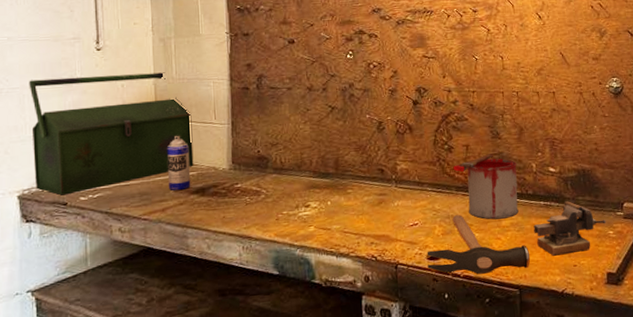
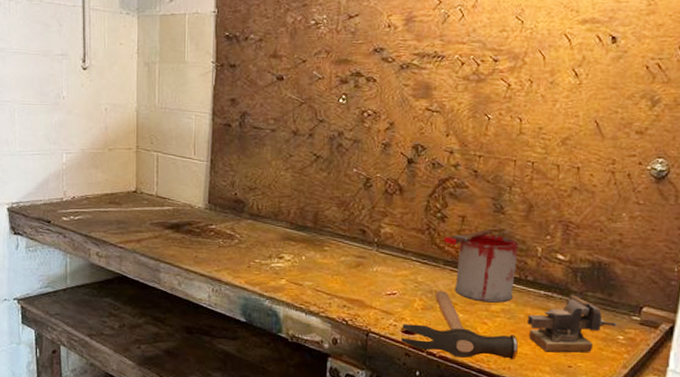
tool box: present [29,72,194,196] -> none [19,94,171,213]
spray can: present [166,135,191,190] -> none [144,167,167,223]

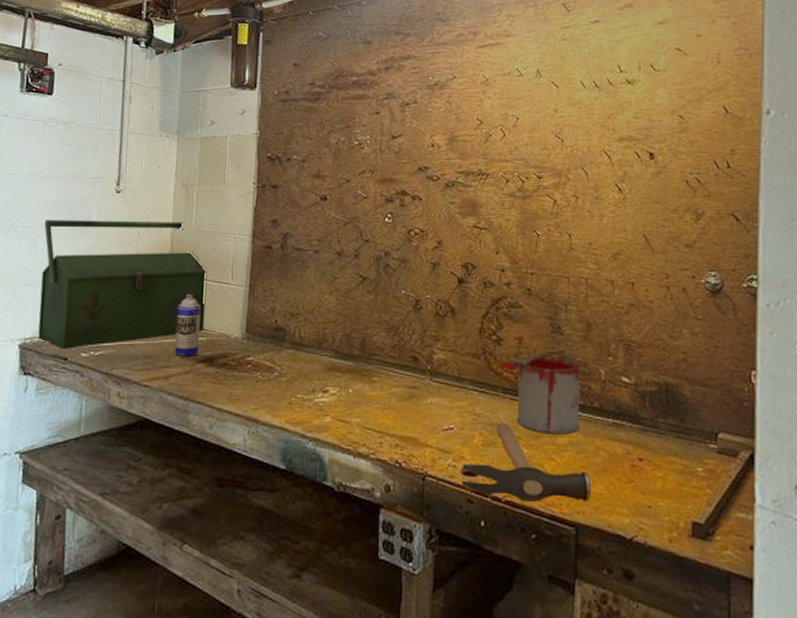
tool box: none [19,94,171,213] -> present [38,219,207,349]
spray can: none [144,167,167,223] -> present [174,294,201,356]
bench vise: present [527,295,618,353] -> none [598,422,694,491]

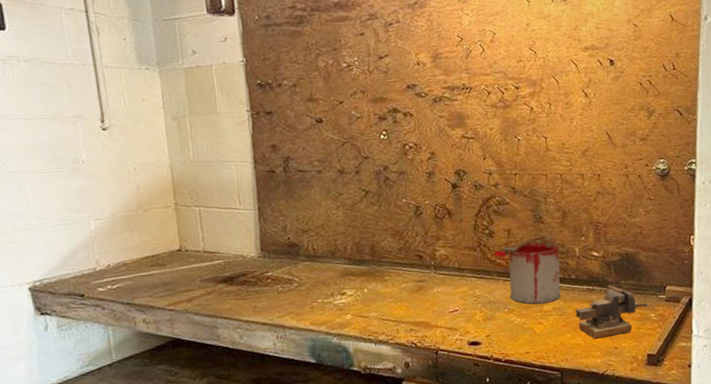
tool box: present [38,219,207,349] -> none [28,154,220,287]
spray can: present [174,294,201,356] -> none [188,222,218,280]
claw hammer: present [462,423,592,502] -> none [468,300,572,359]
bench vise: none [598,422,694,491] -> present [575,285,649,339]

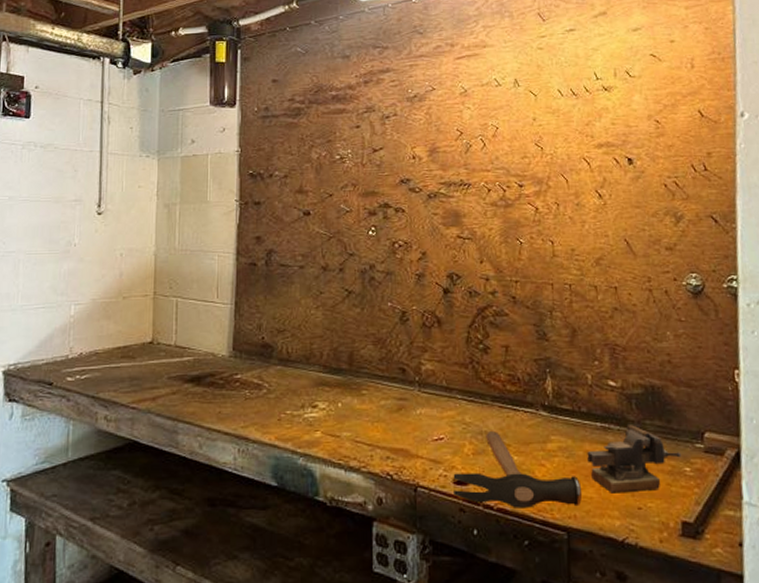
claw hammer: none [468,300,572,359] -> present [453,431,583,508]
paint can: present [494,238,561,305] -> none [488,358,568,441]

